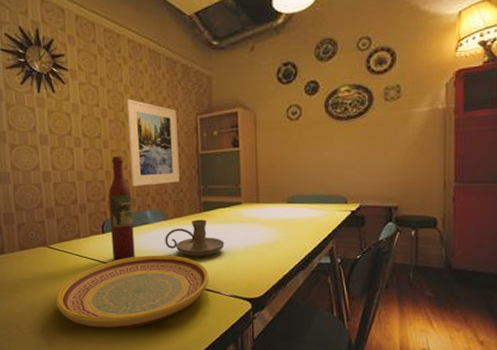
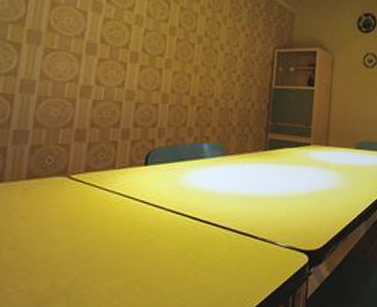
plate: present [55,255,209,329] -> none [62,195,266,287]
wine bottle: present [108,156,135,262] -> none [153,79,189,201]
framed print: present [126,99,180,187] -> none [191,21,254,116]
candle holder: present [165,219,225,257] -> none [220,158,287,200]

